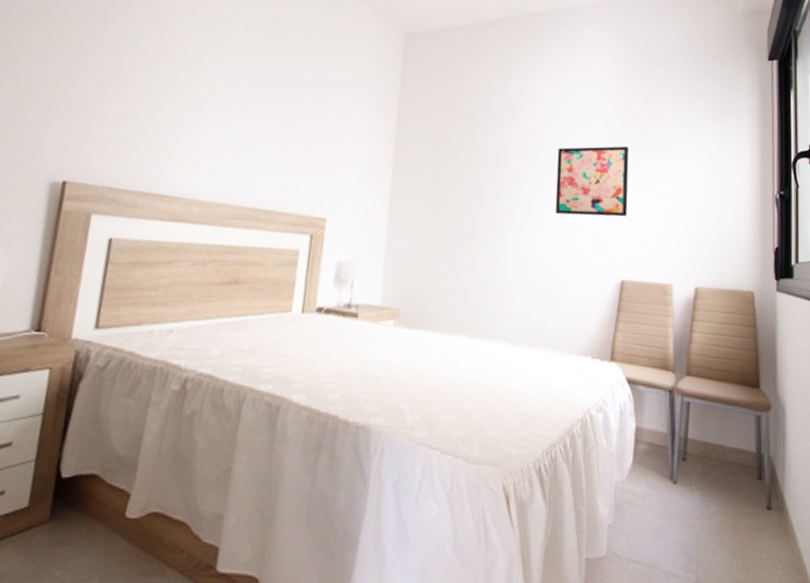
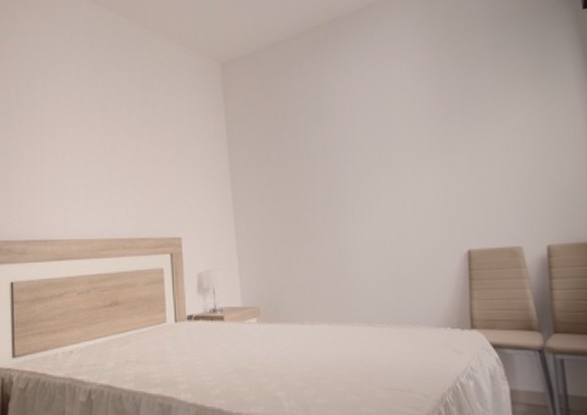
wall art: present [555,145,629,217] -> none [381,121,462,199]

